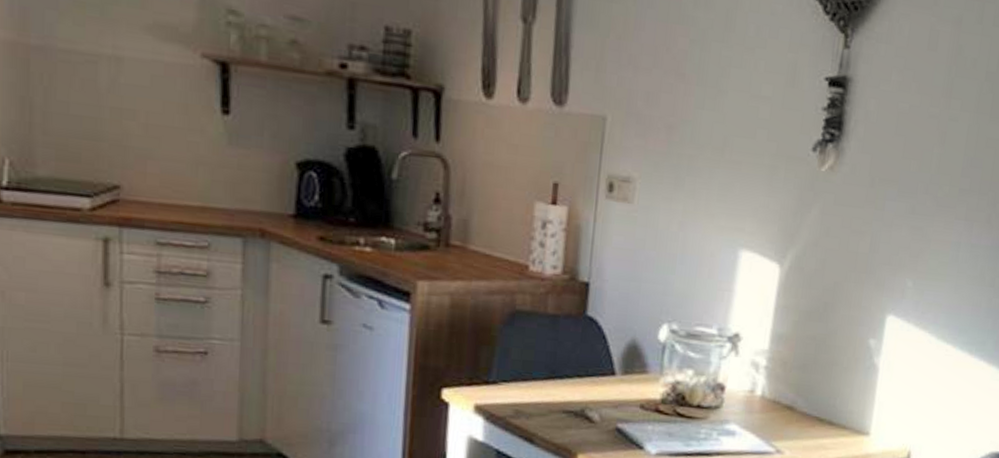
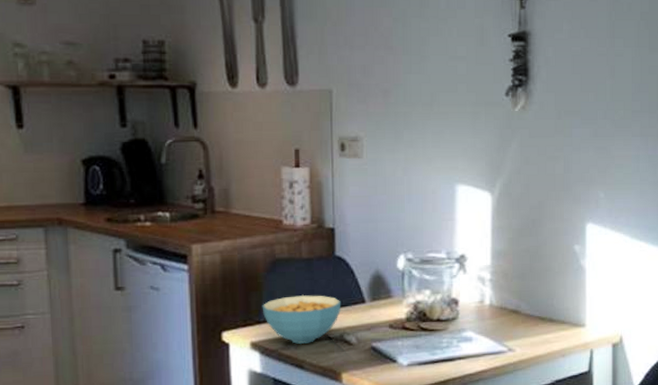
cereal bowl: none [492,356,587,415] -> present [262,295,341,344]

